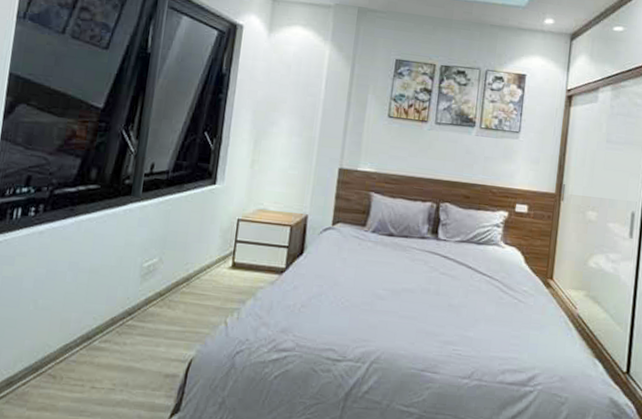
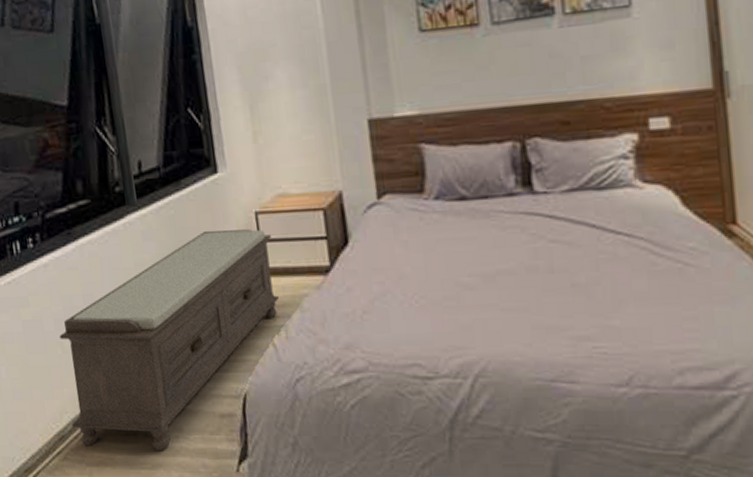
bench: none [23,226,246,402] -> present [60,229,279,451]

